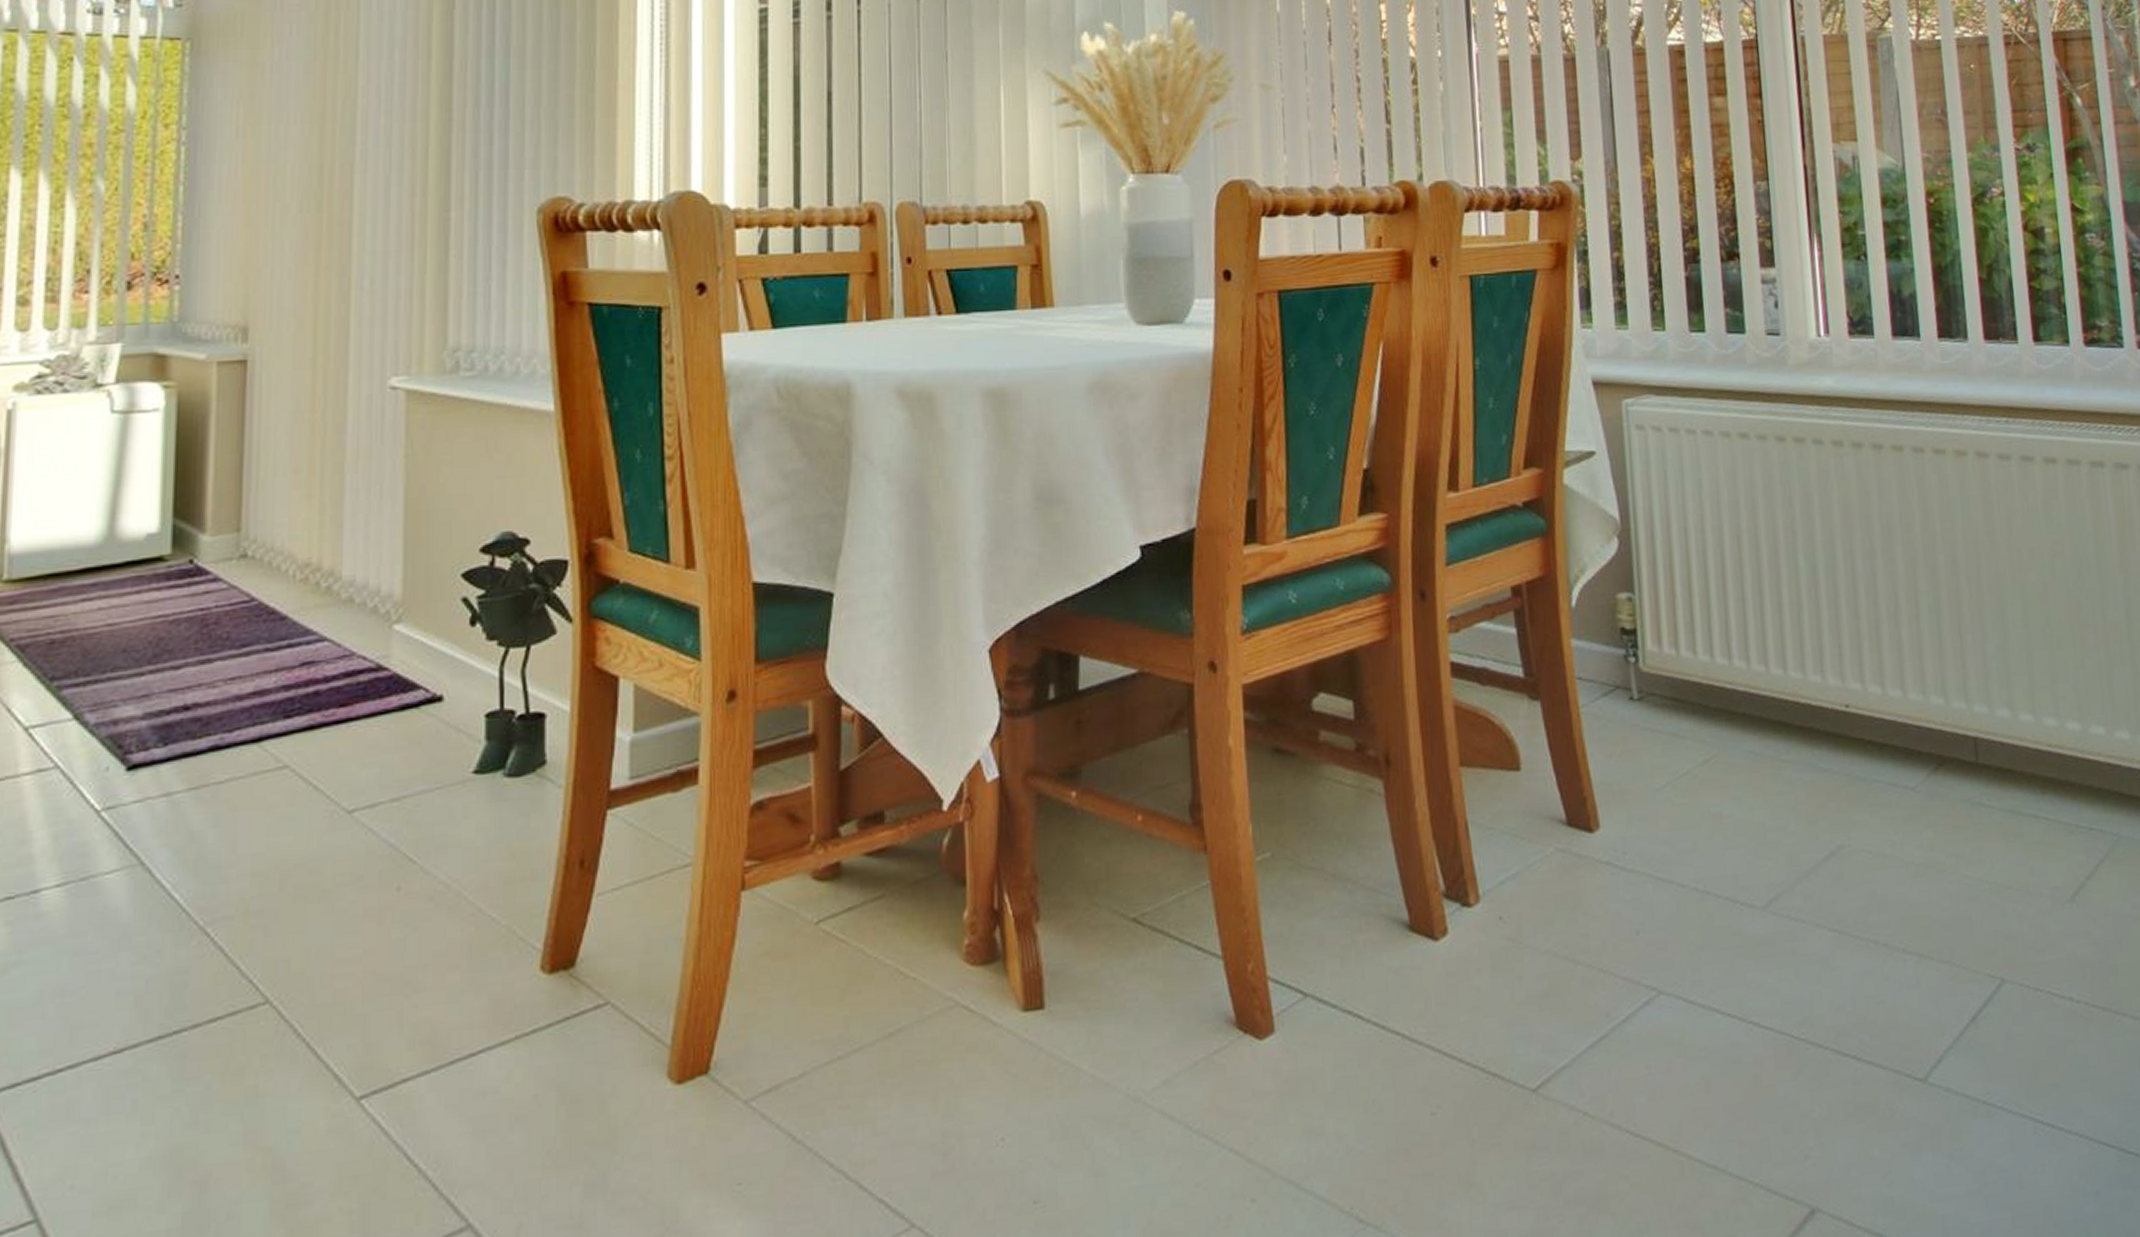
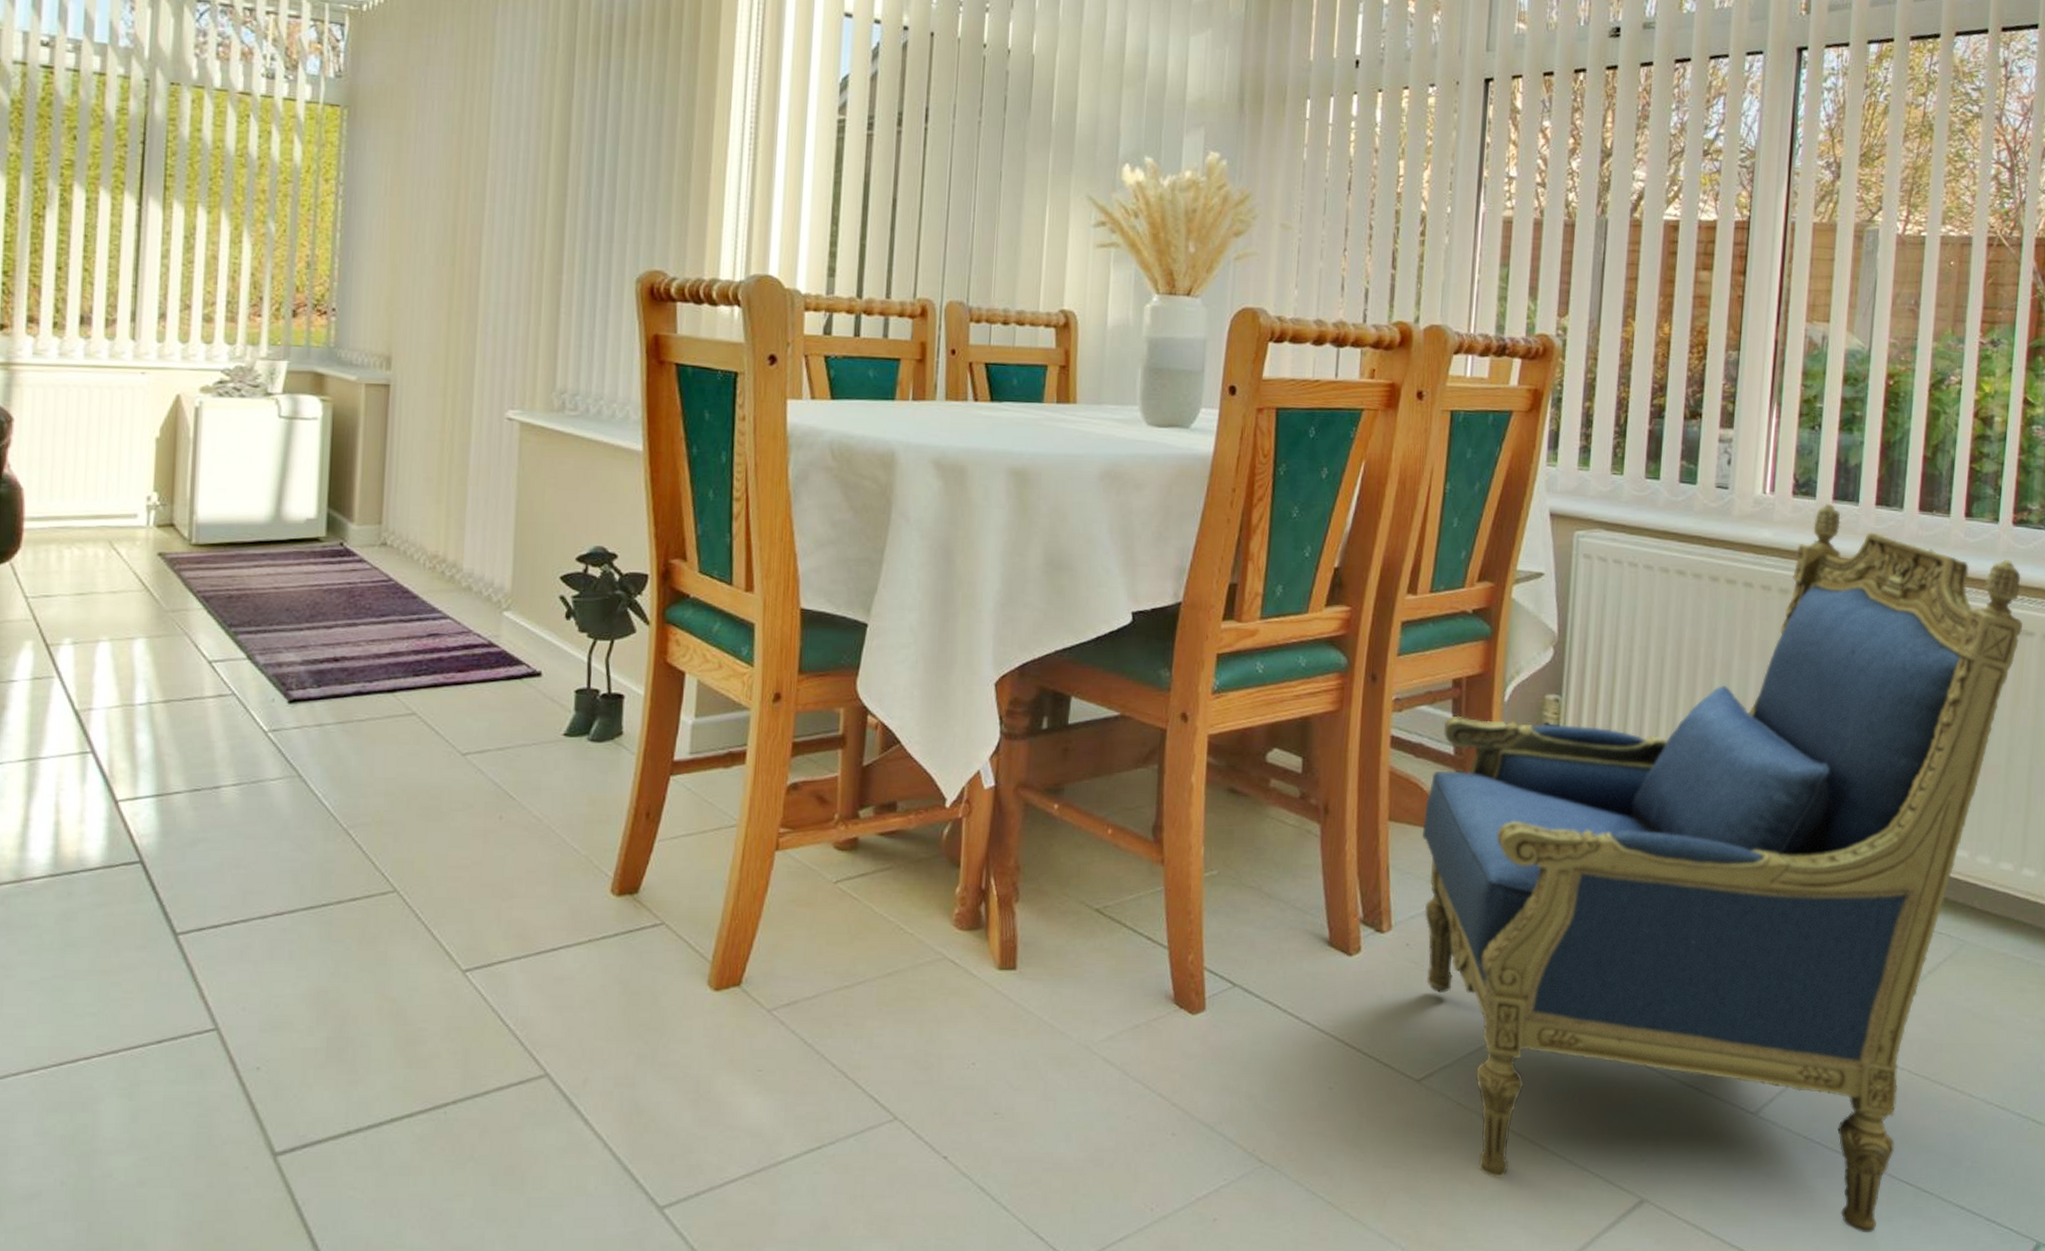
armchair: none [1499,341,2116,1217] -> present [1421,504,2022,1233]

